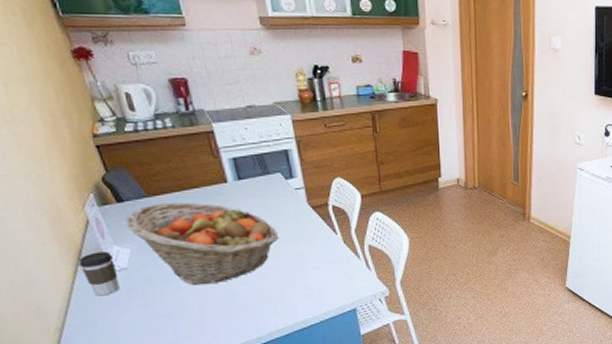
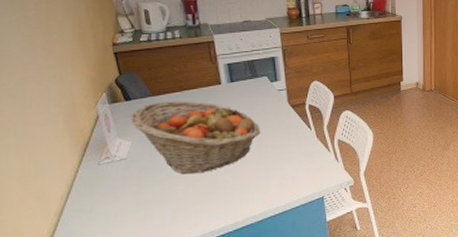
coffee cup: present [78,251,120,296] -> none [85,143,117,184]

